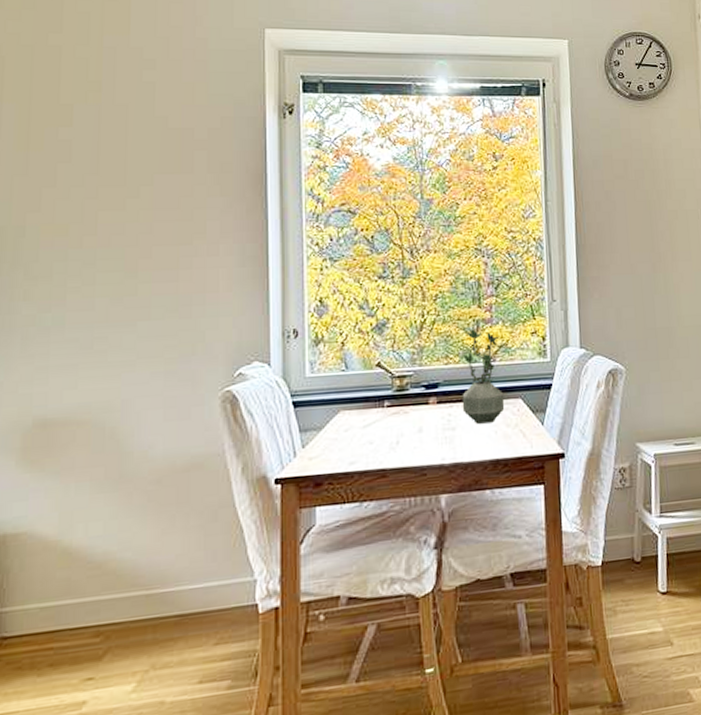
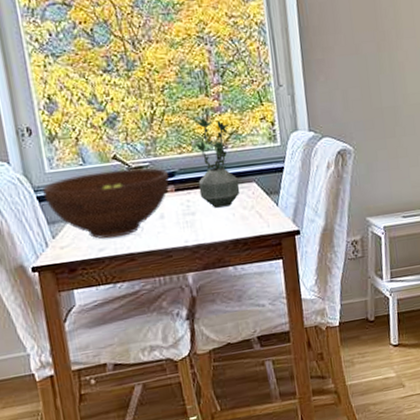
fruit bowl: none [300,376,432,452] -> present [43,167,169,239]

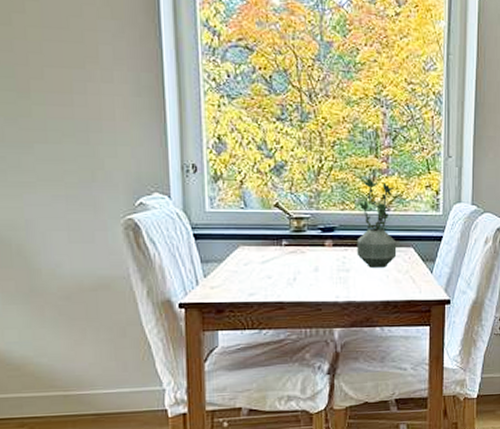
fruit bowl: present [43,167,169,239] -> none [201,217,328,285]

